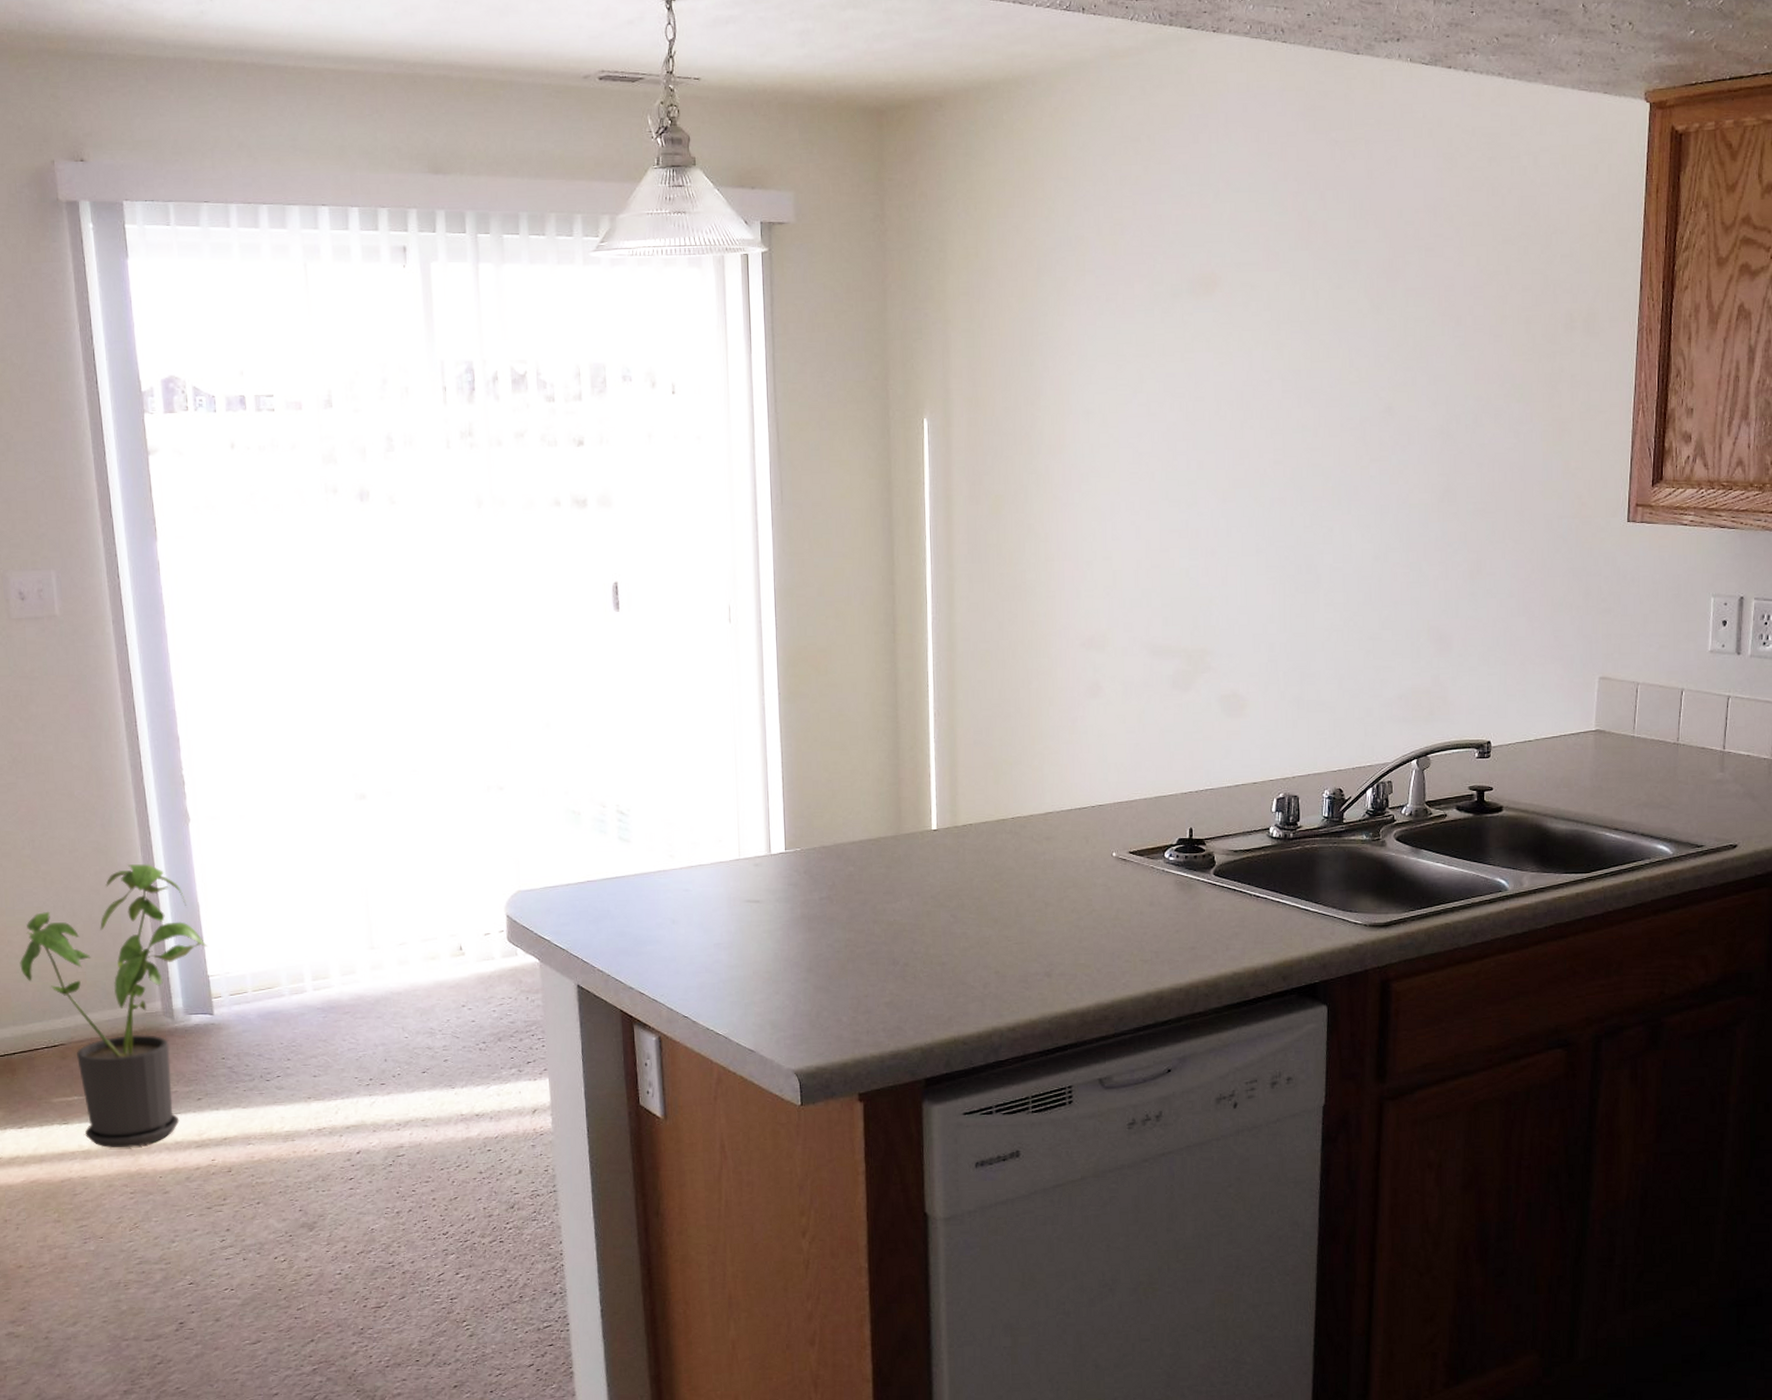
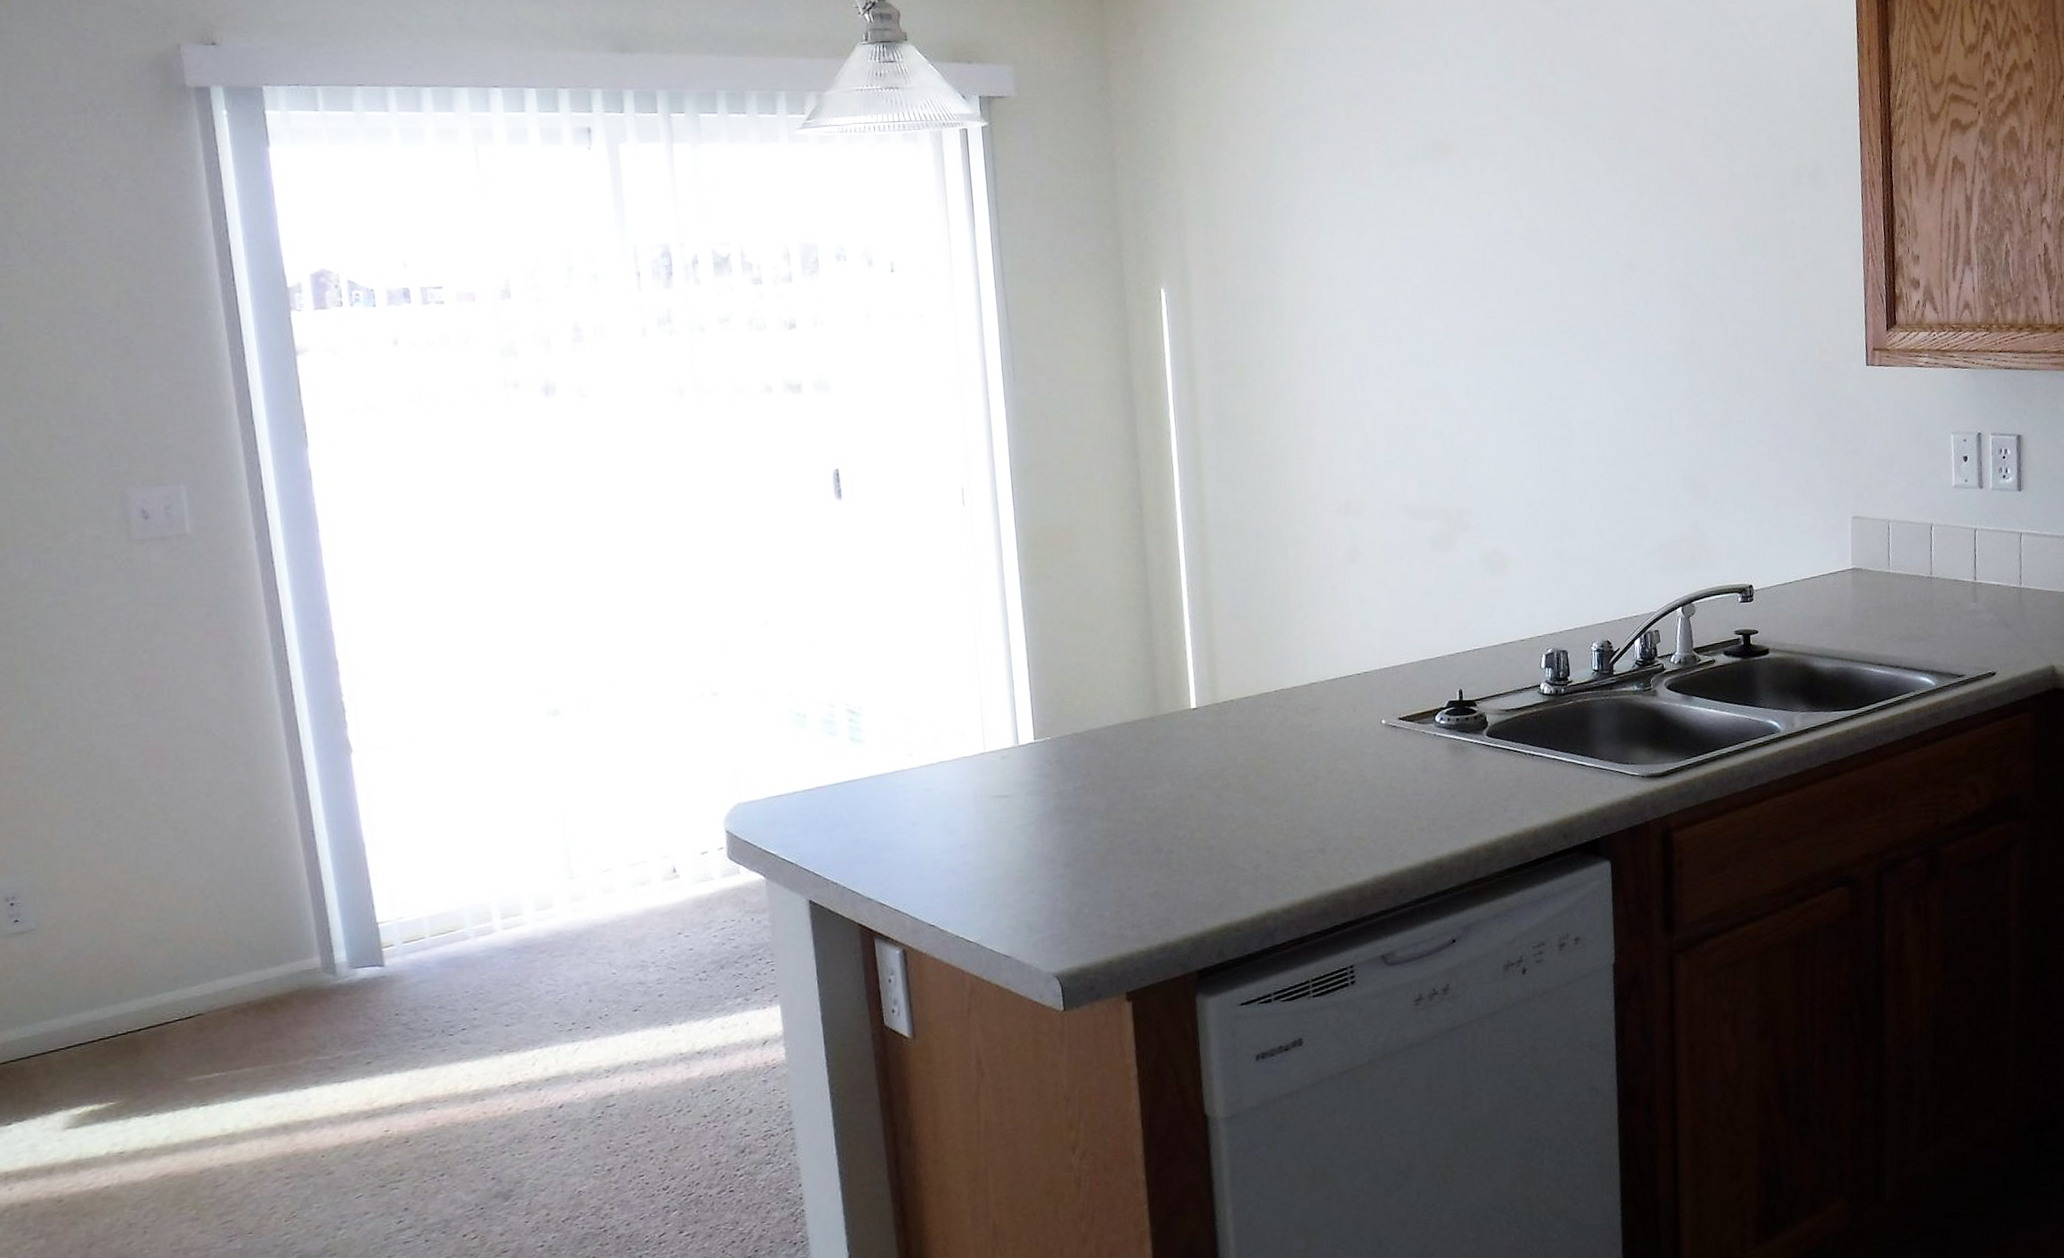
house plant: present [20,863,207,1149] -> none [145,802,375,1129]

